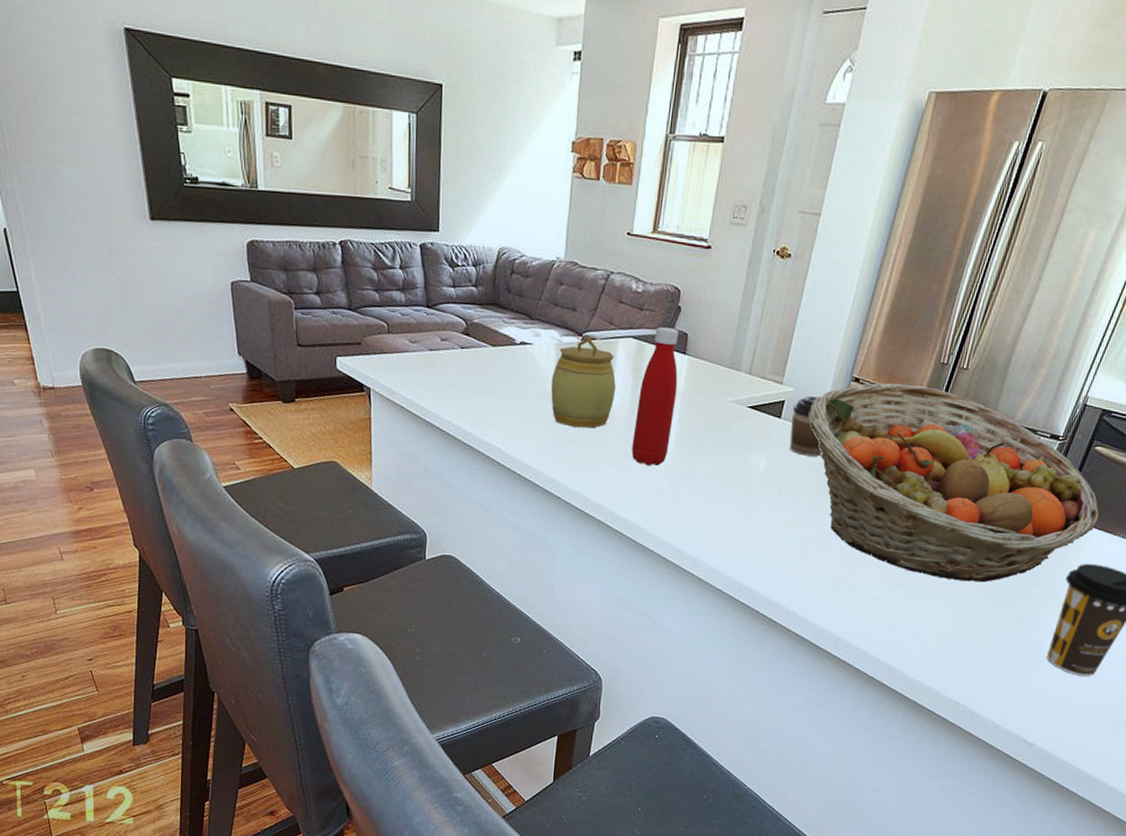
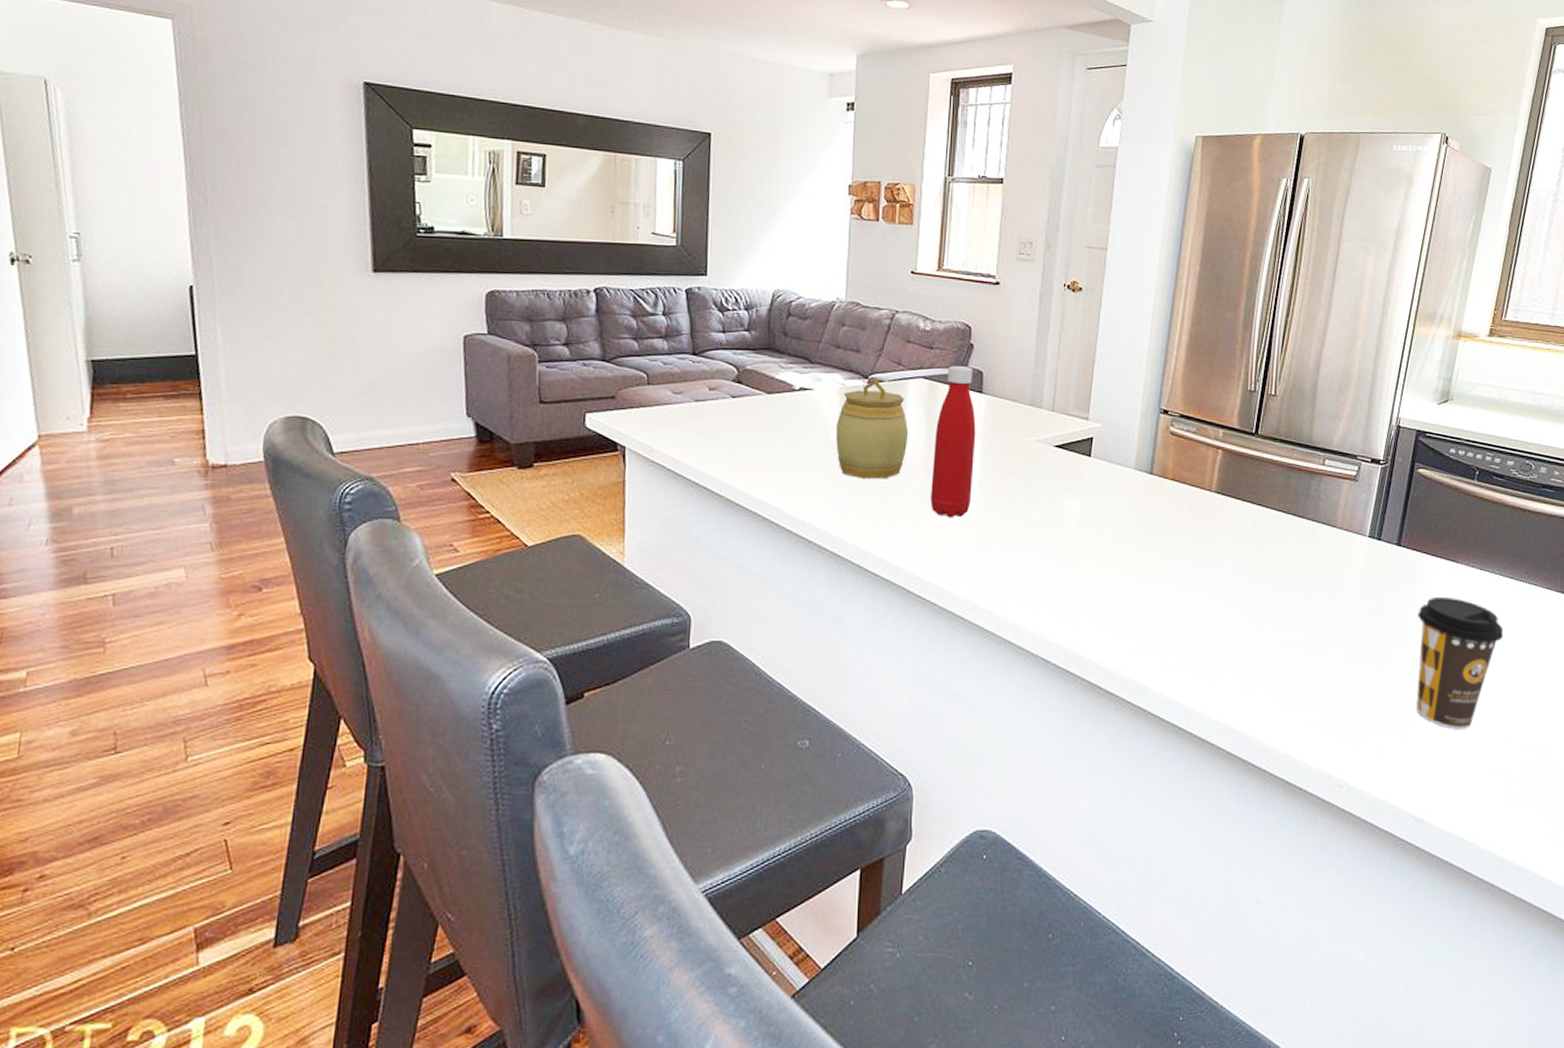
coffee cup: present [789,396,823,457] -> none [1102,431,1140,497]
fruit basket: present [809,382,1099,583] -> none [1121,413,1437,627]

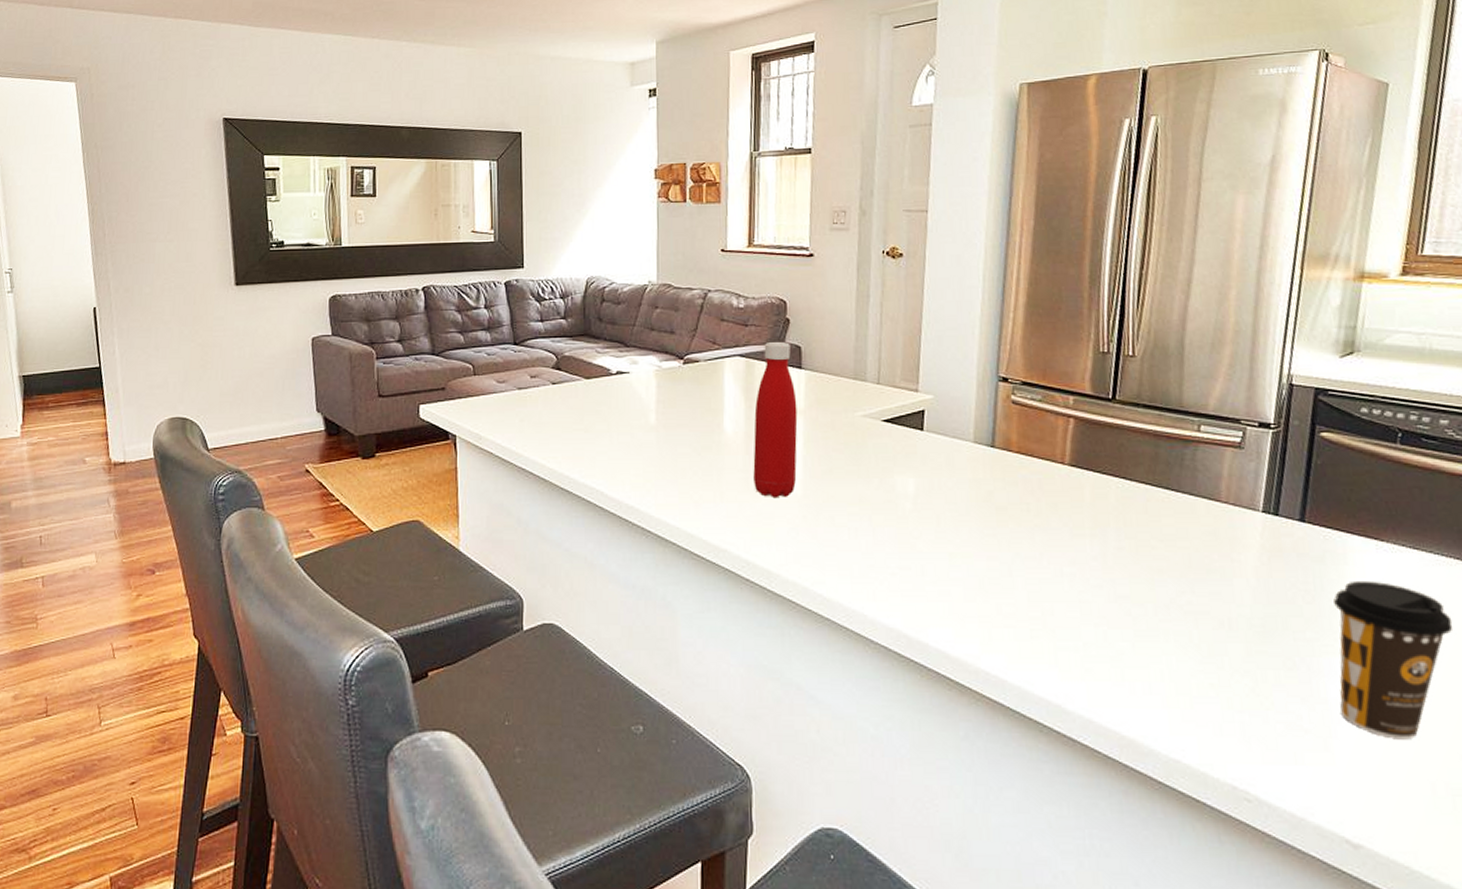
jar: present [836,379,909,479] -> none [655,360,728,460]

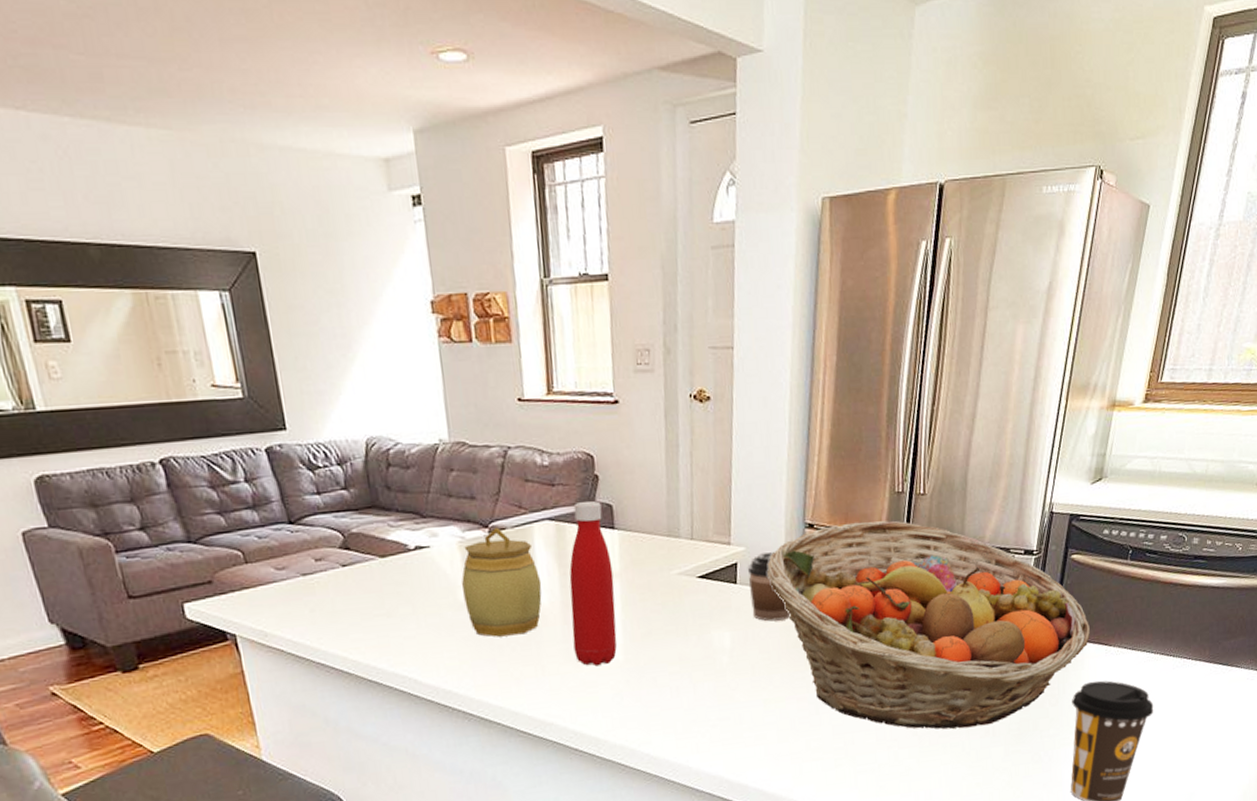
jar: none [655,360,728,460] -> present [462,527,542,637]
coffee cup: none [935,403,981,472] -> present [747,552,791,621]
fruit basket: none [956,379,1353,616] -> present [767,520,1090,730]

